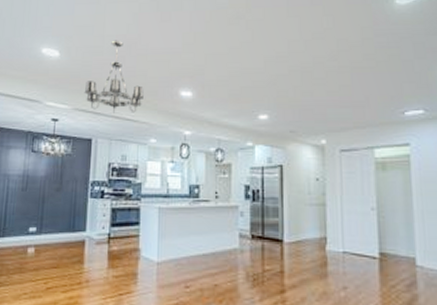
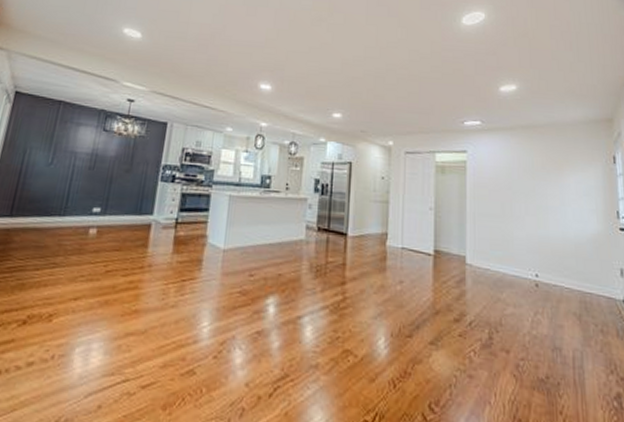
chandelier: present [84,40,144,114] -> none [163,28,224,101]

